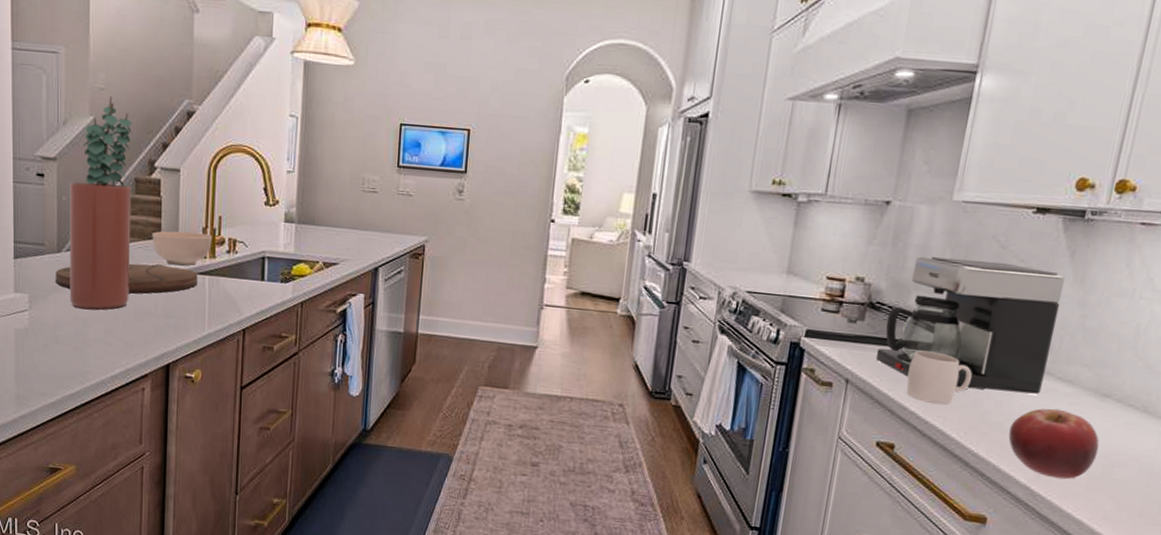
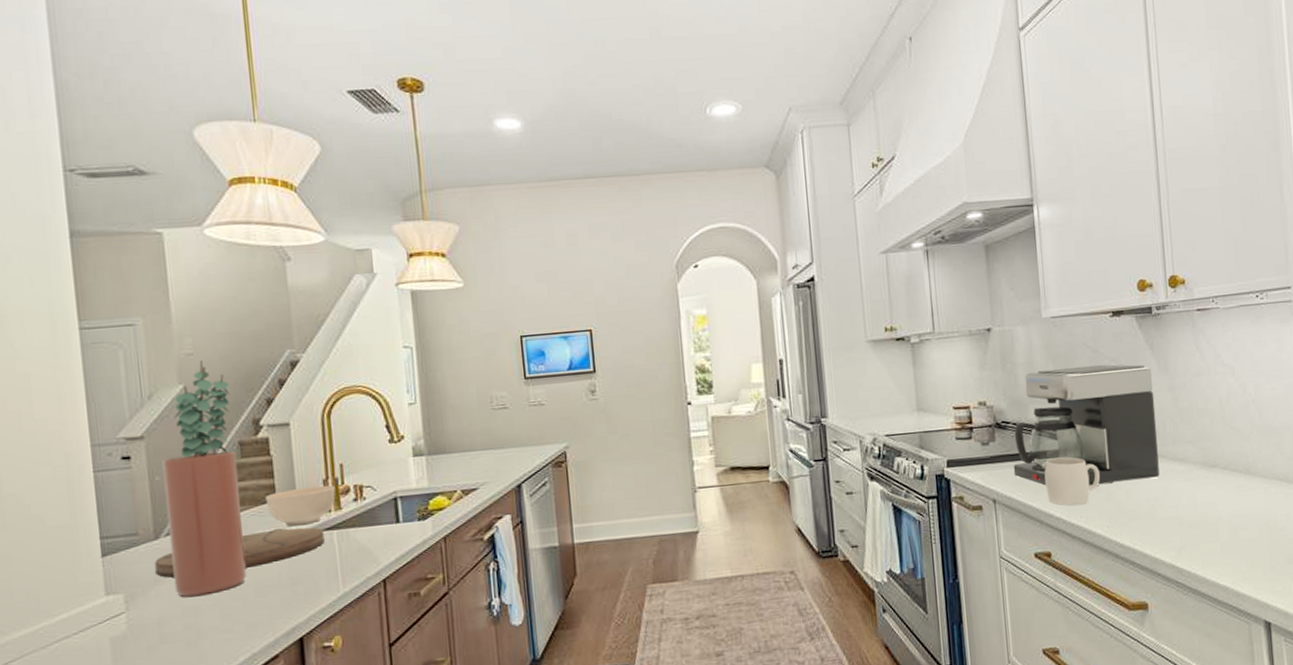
fruit: present [1008,408,1100,480] -> none [1144,486,1222,552]

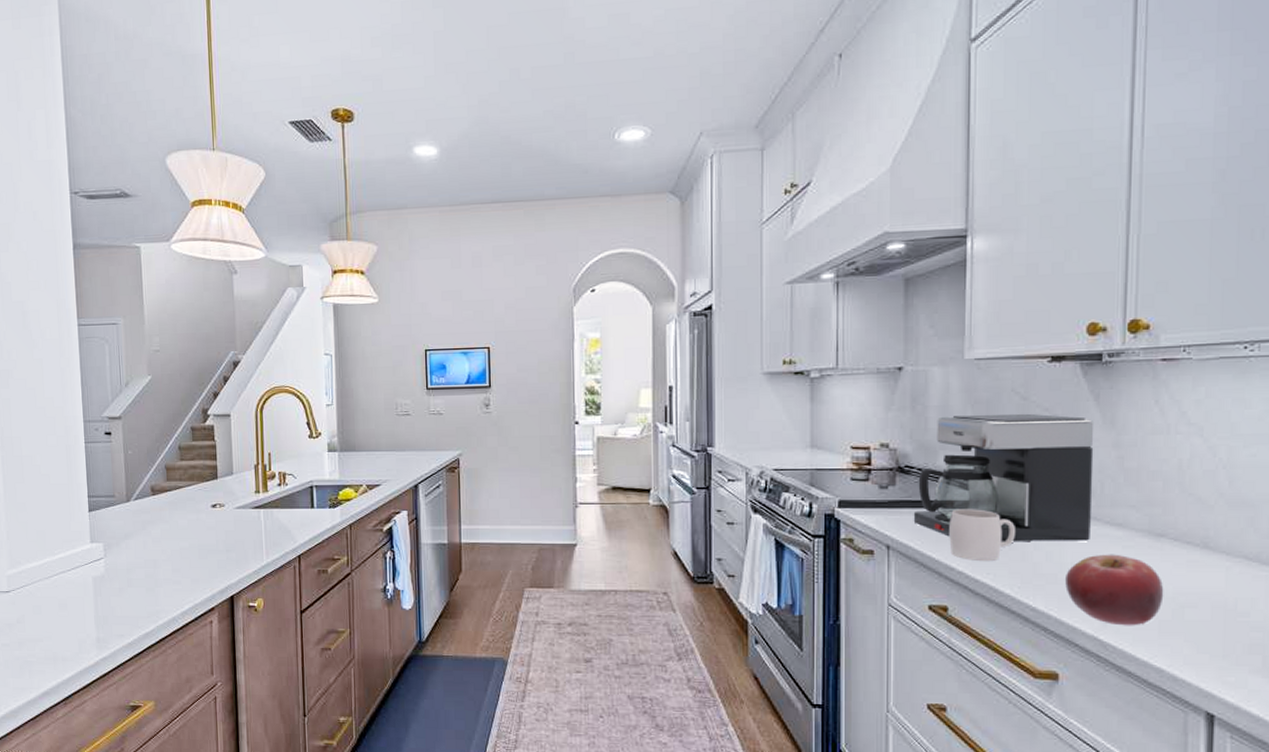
cutting board: present [155,527,325,578] -> none [126,503,254,534]
vase: present [162,360,247,597] -> none [134,356,193,551]
bowl: present [265,485,336,527] -> none [209,470,265,502]
fruit: none [1144,486,1222,552] -> present [1065,554,1164,626]

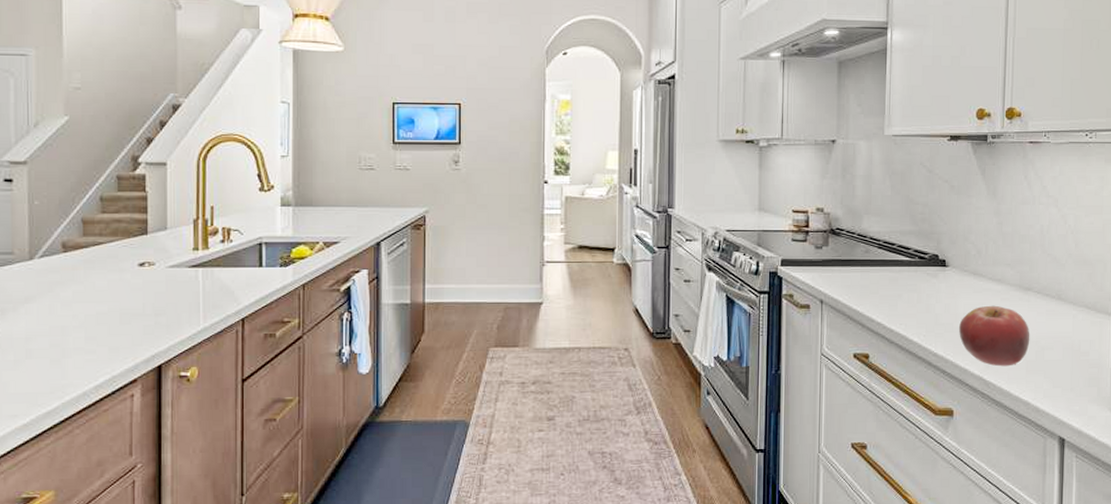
coffee maker: present [913,413,1094,541] -> none [842,184,981,295]
mug: present [949,509,1015,562] -> none [870,267,922,314]

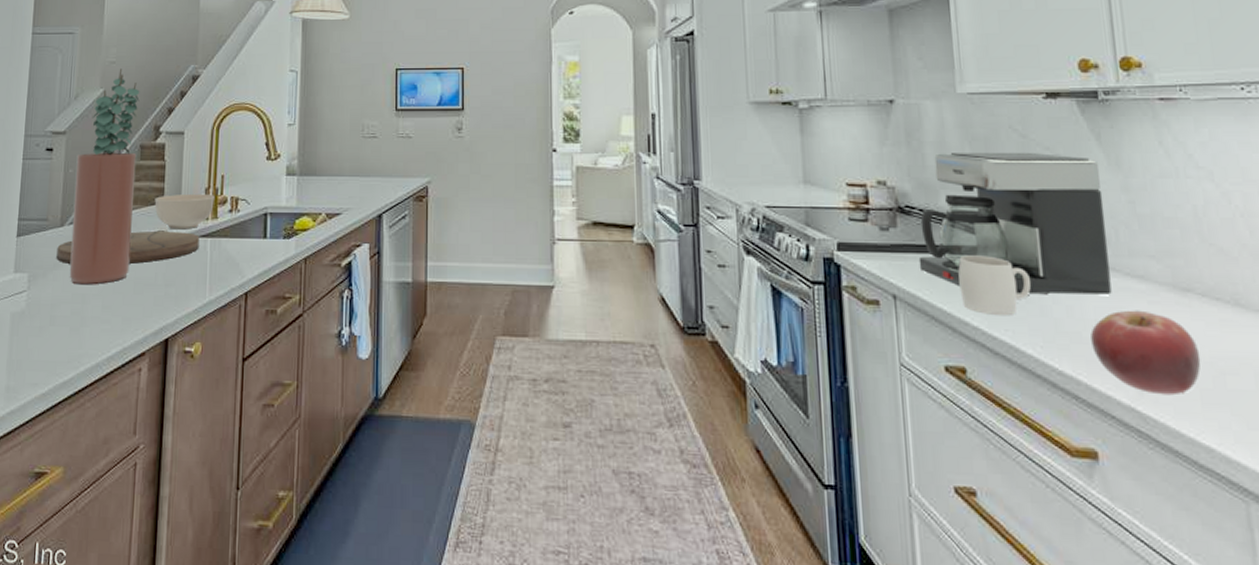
cutting board: none [27,262,190,297] -> present [56,230,200,264]
vase: none [42,95,114,316] -> present [69,68,140,284]
bowl: none [137,225,205,260] -> present [154,193,216,229]
coffee maker: none [842,184,981,295] -> present [918,152,1112,295]
mug: none [870,267,922,314] -> present [958,255,1031,317]

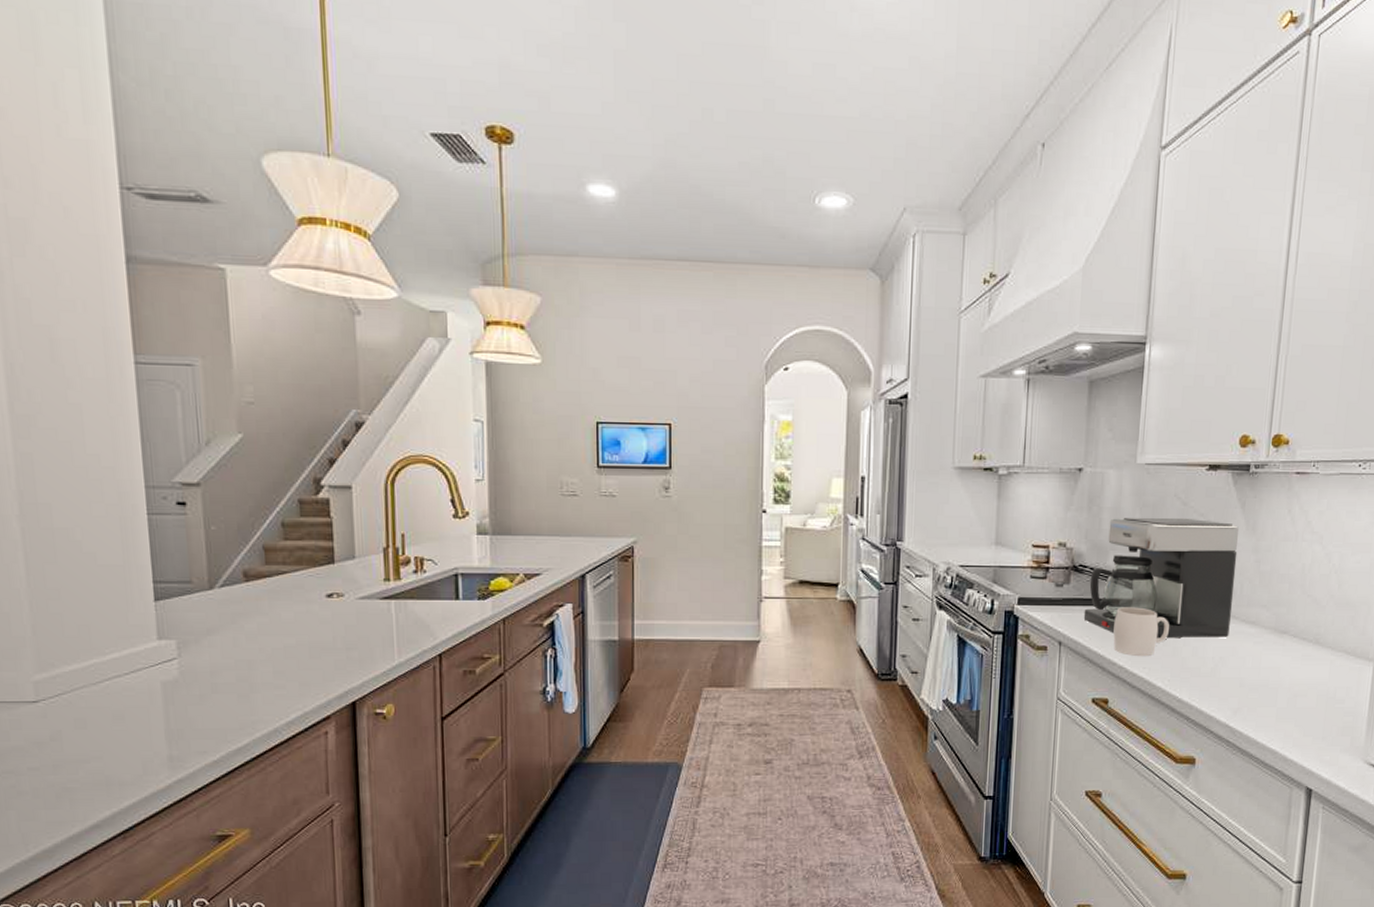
cutting board: present [56,230,200,264] -> none [208,593,382,629]
vase: present [69,68,140,284] -> none [218,411,302,649]
bowl: present [154,193,216,229] -> none [323,553,396,591]
fruit: present [1090,310,1201,396] -> none [1206,649,1283,714]

